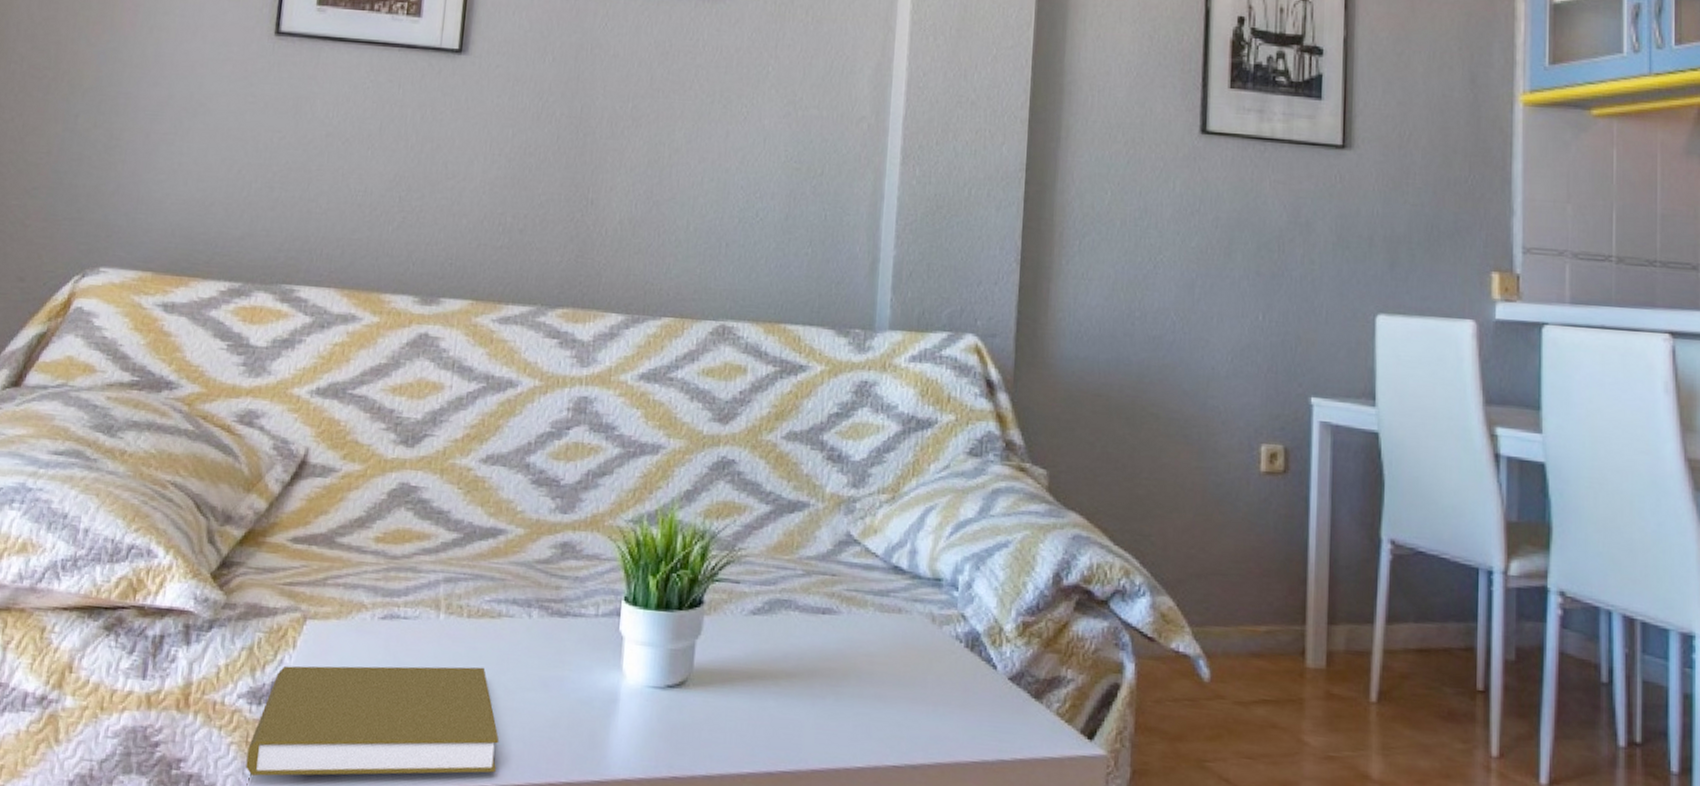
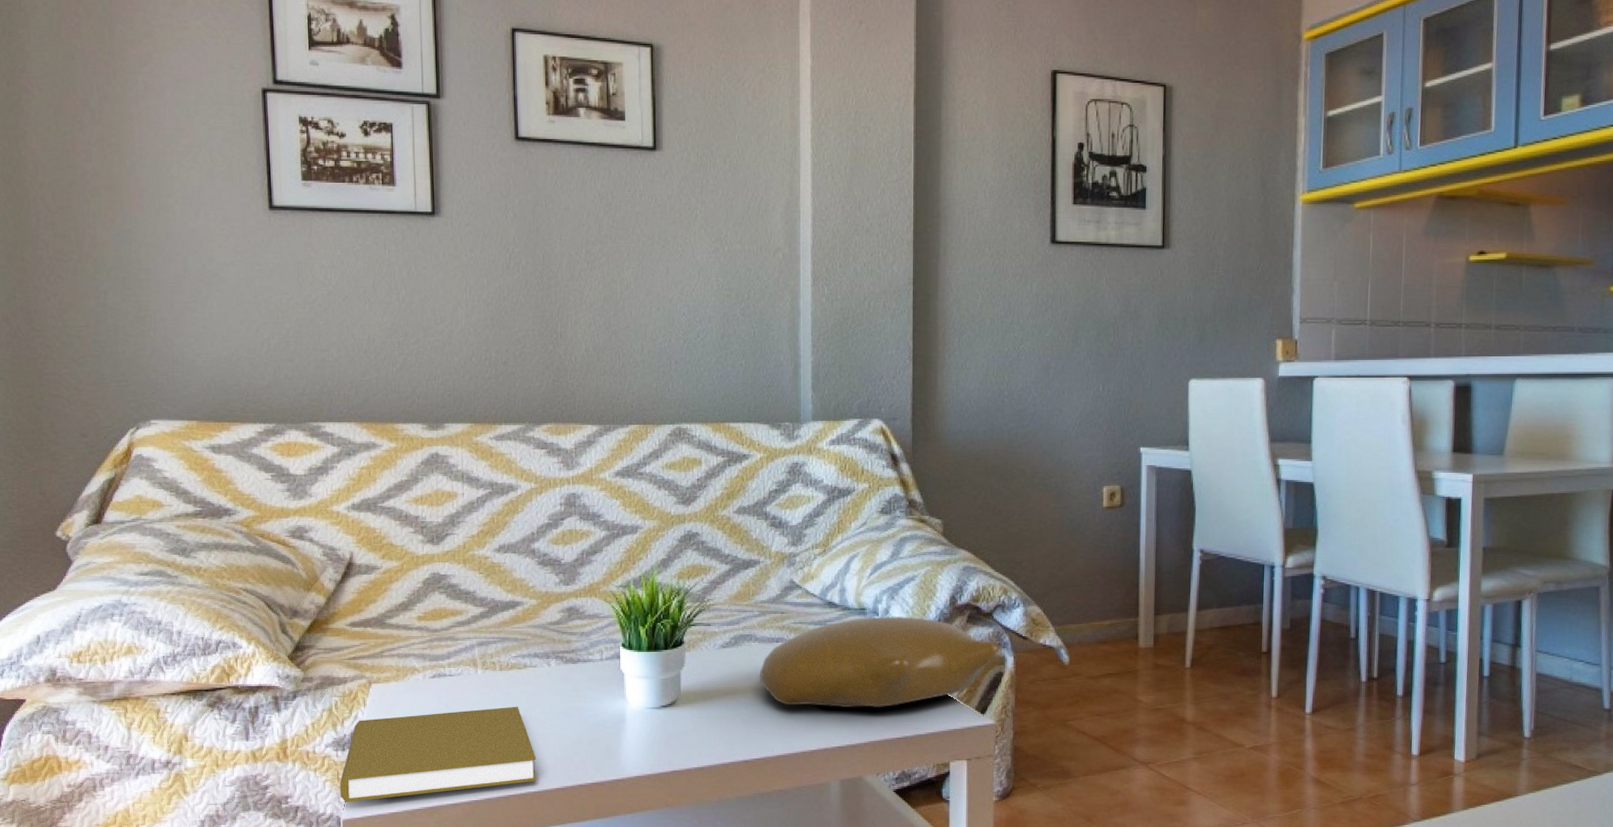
decorative bowl: none [797,591,1118,717] -> present [760,615,1001,707]

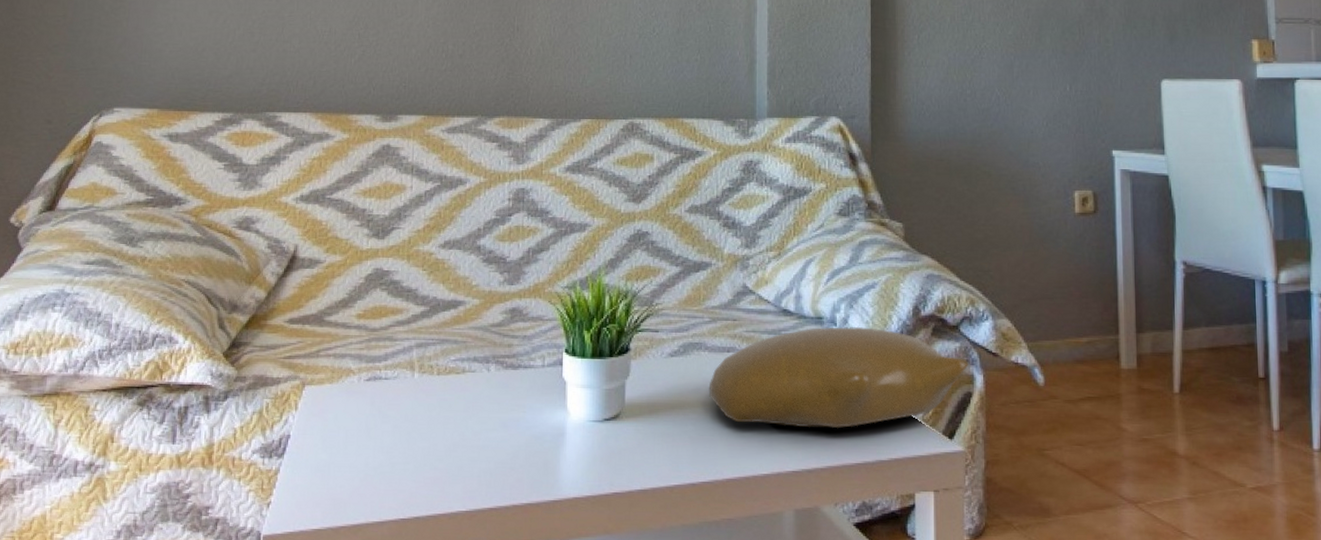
book: present [340,706,537,802] -> none [263,414,469,516]

